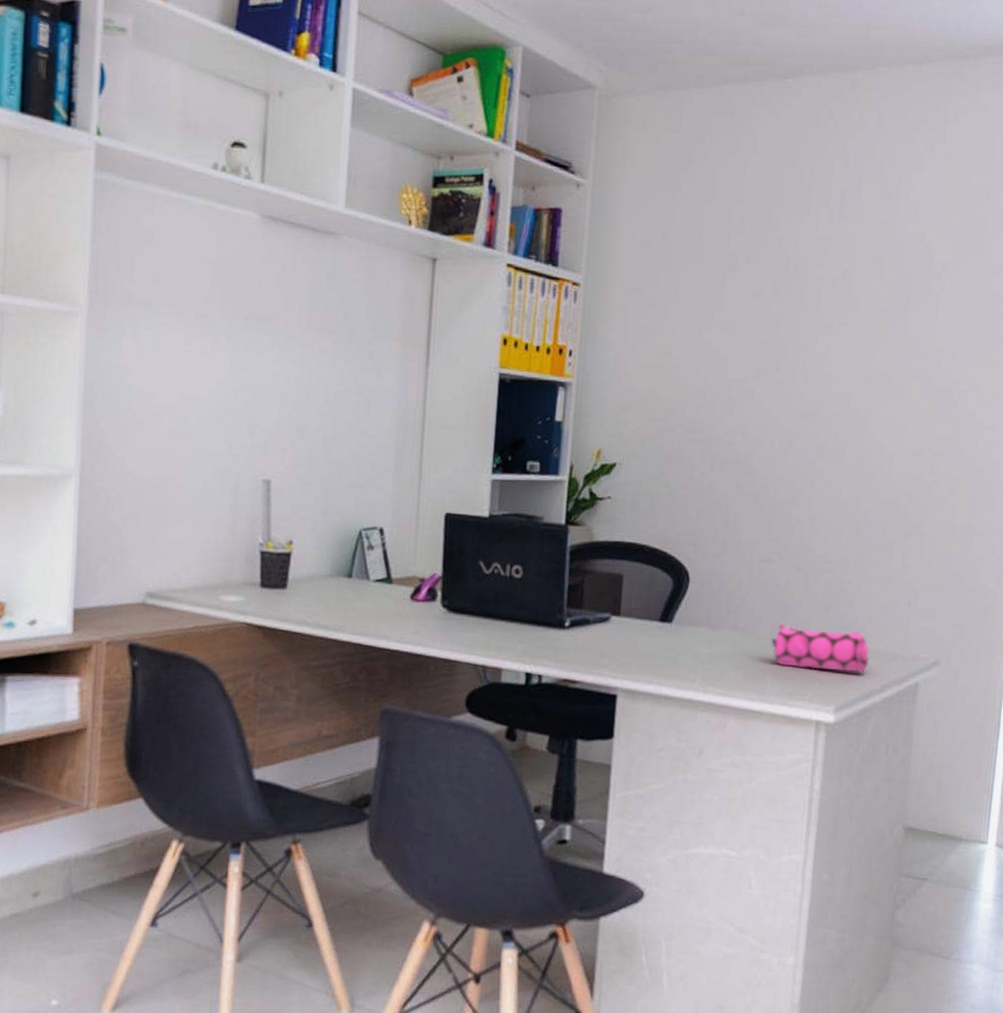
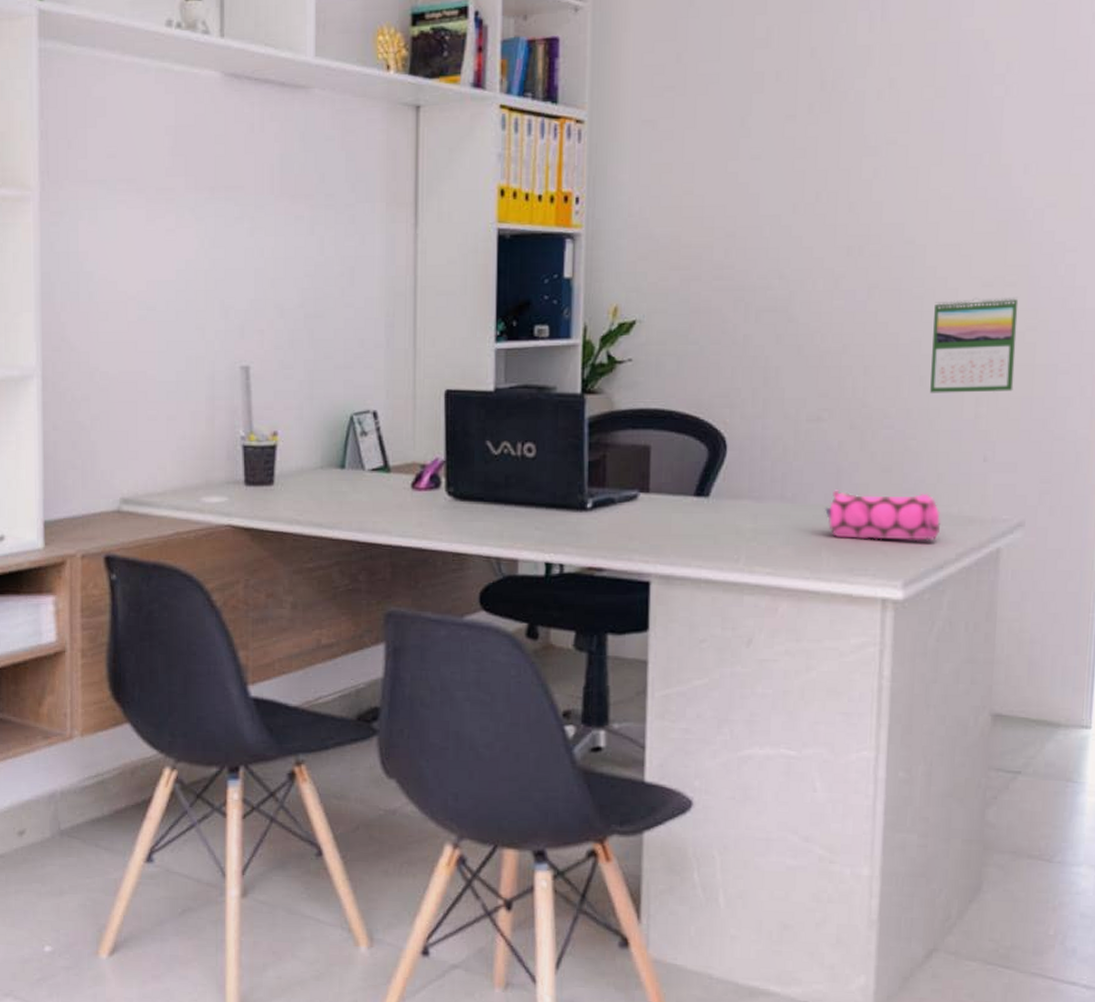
calendar: none [865,463,944,547] -> present [930,297,1019,393]

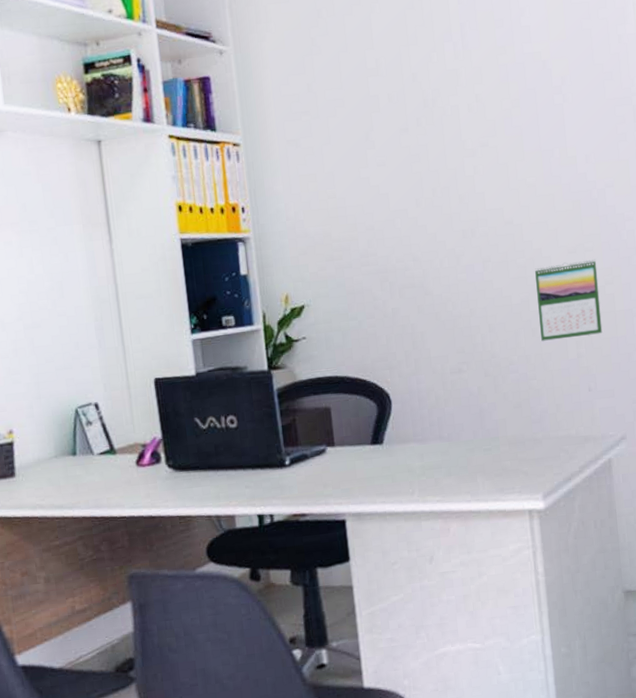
pencil case: present [825,490,941,541] -> none [475,421,566,466]

